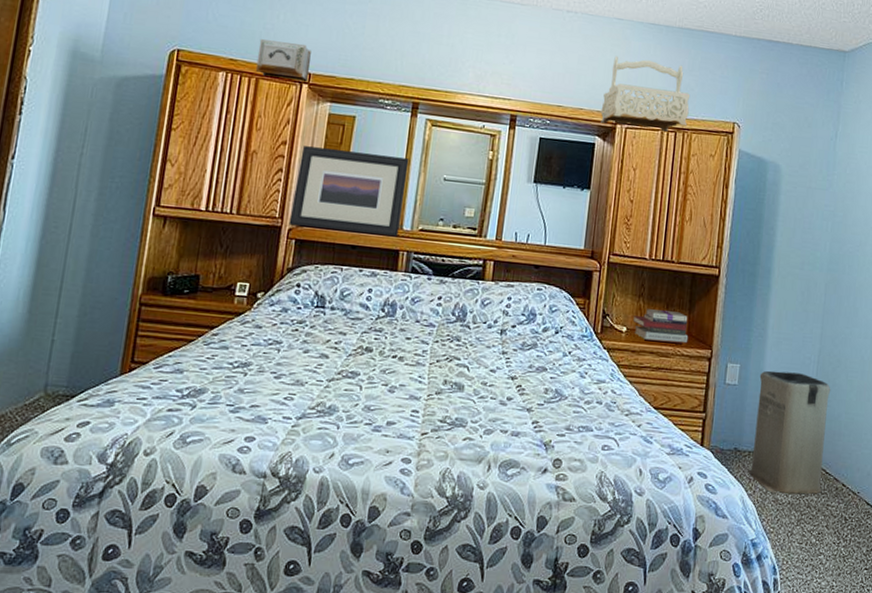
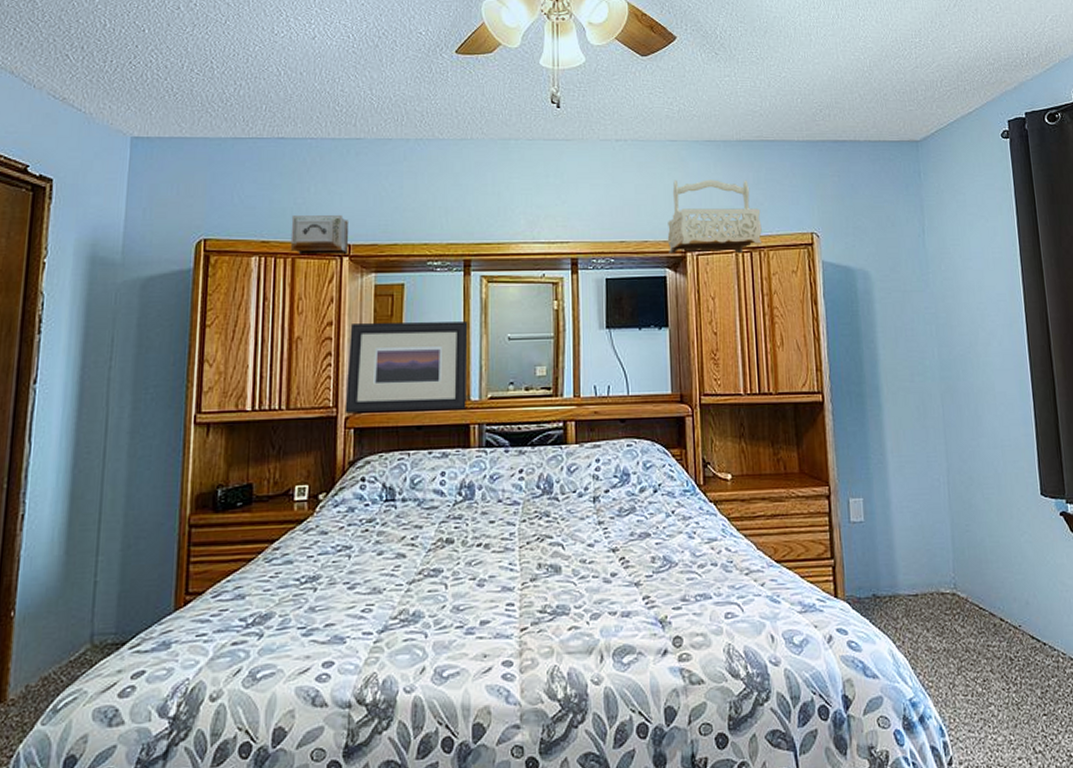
books: present [632,309,689,345] -> none [736,449,802,487]
laundry basket: present [748,370,831,495] -> none [886,498,978,641]

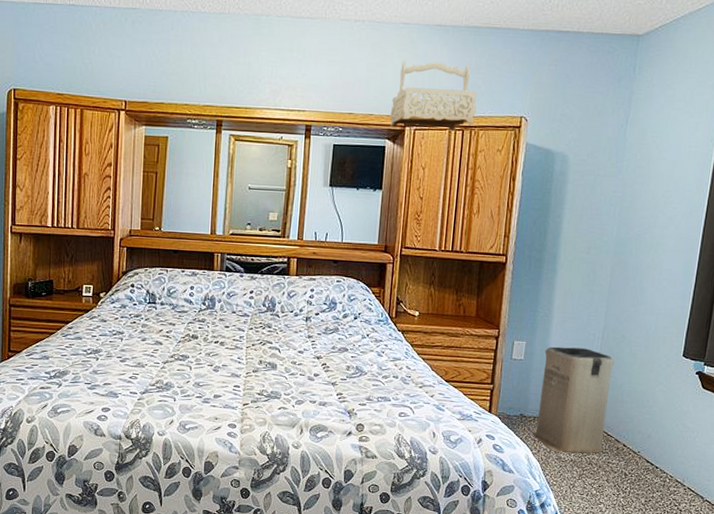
decorative box: present [290,214,349,255] -> none [79,73,126,109]
picture frame: present [345,322,468,414] -> none [120,166,217,241]
laundry basket: none [886,498,978,641] -> present [533,346,615,454]

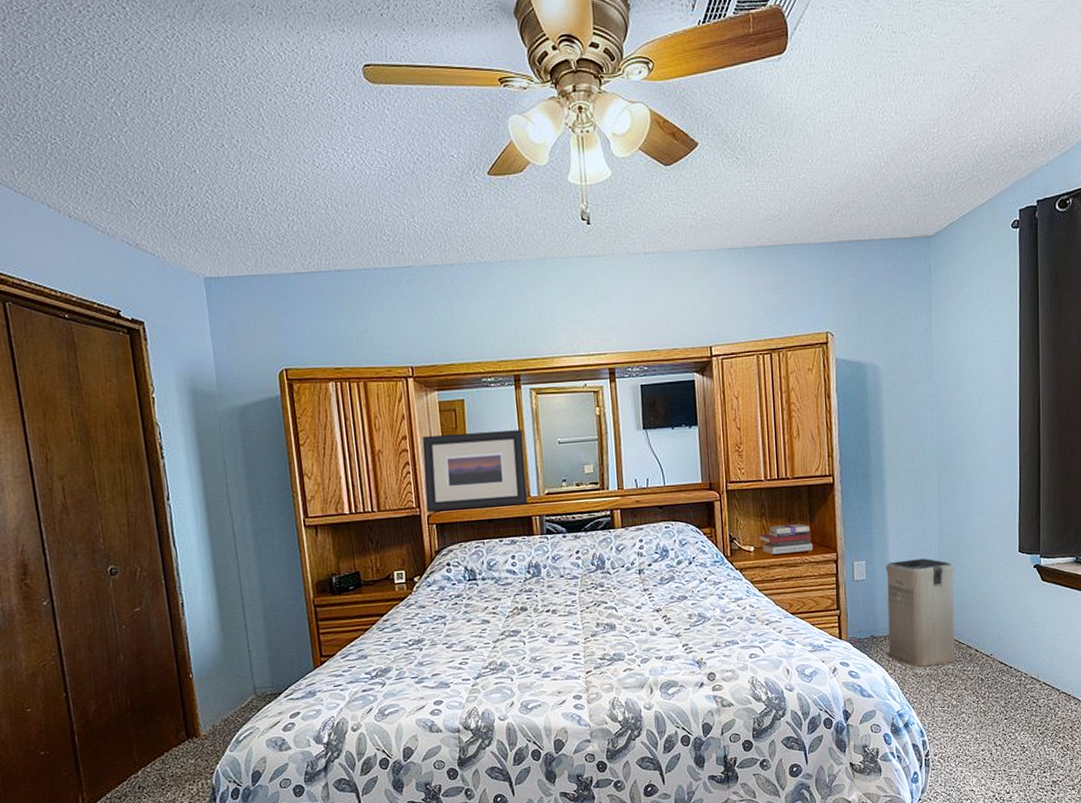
picture frame: none [120,166,217,241] -> present [422,430,528,512]
decorative basket: present [390,60,478,130] -> none [694,285,781,359]
books: none [424,295,477,326] -> present [758,524,814,556]

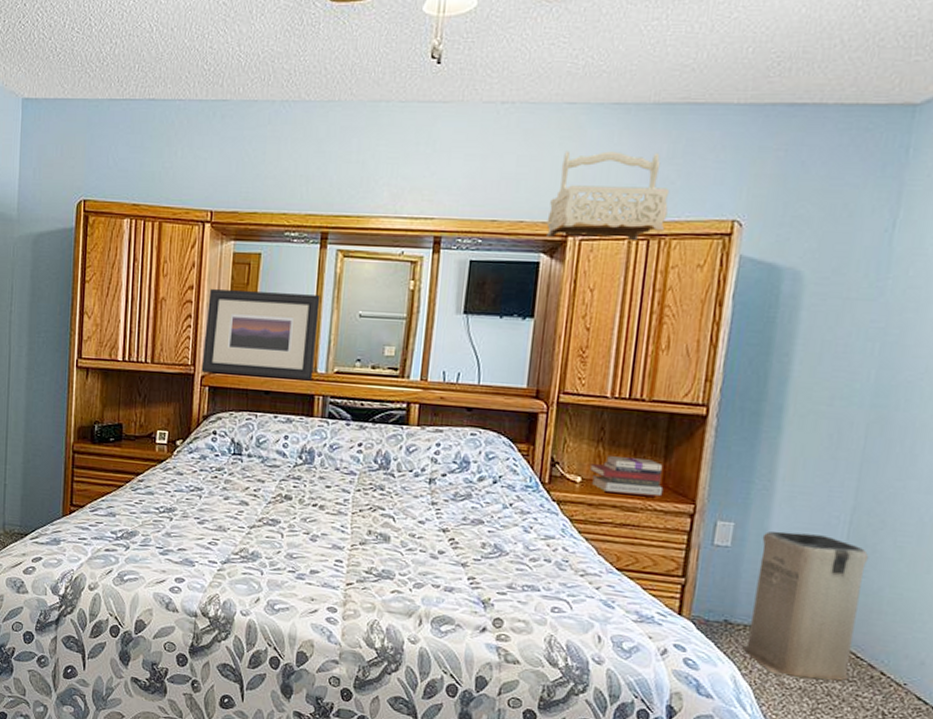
decorative basket: none [694,285,781,359] -> present [546,150,670,240]

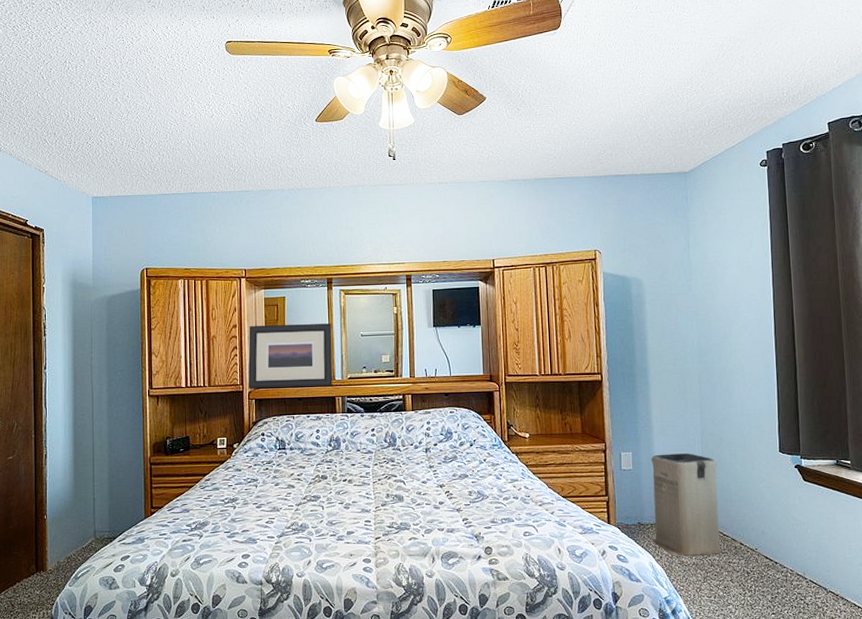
decorative basket: present [546,150,670,240] -> none [479,210,555,269]
books: present [589,456,664,498] -> none [533,415,584,443]

